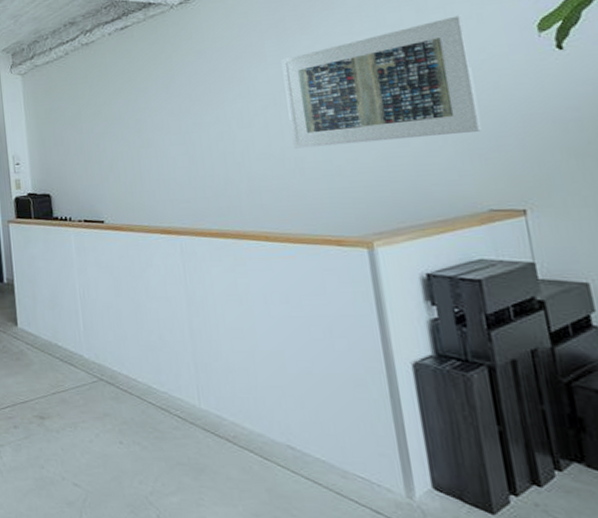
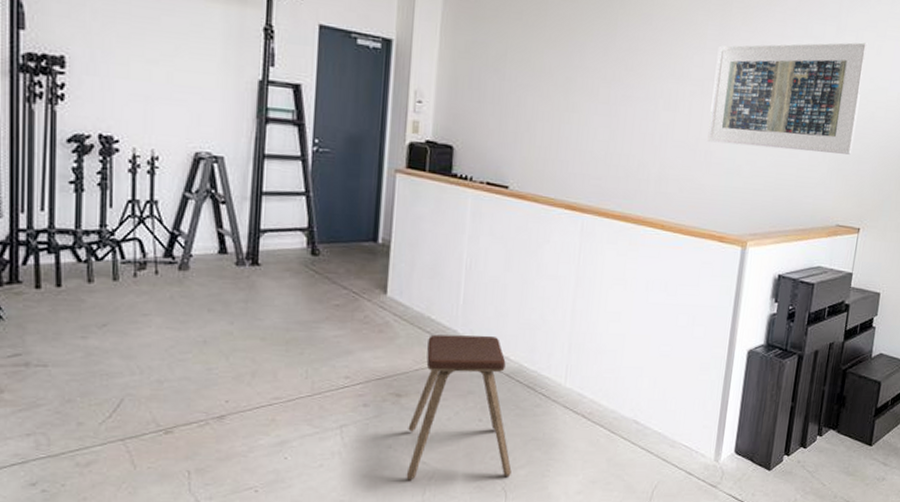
music stool: none [55,358,163,503] -> present [406,334,512,480]

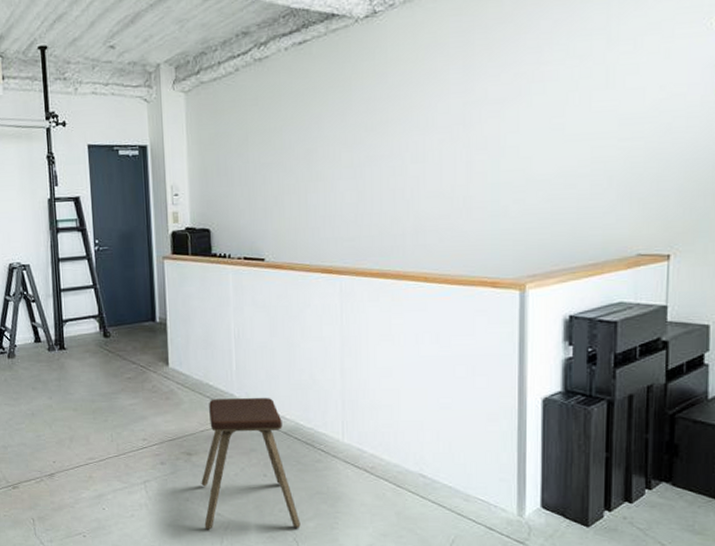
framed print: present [707,42,868,155] -> none [464,48,650,187]

